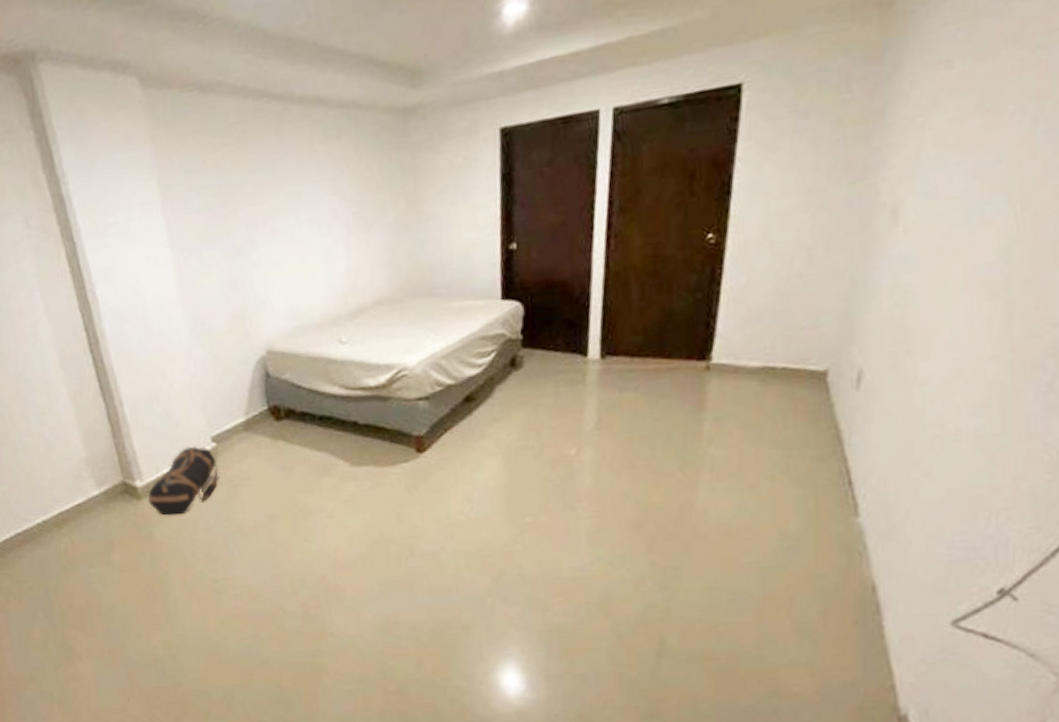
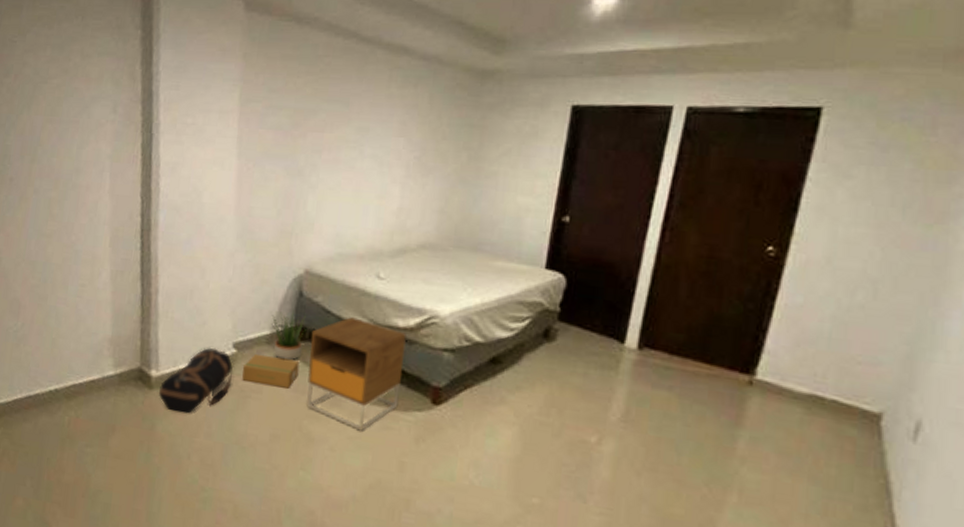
box: none [225,440,283,471] -> present [242,354,300,389]
potted plant: none [243,392,283,443] -> present [271,310,309,361]
nightstand: none [286,386,385,493] -> present [306,317,407,431]

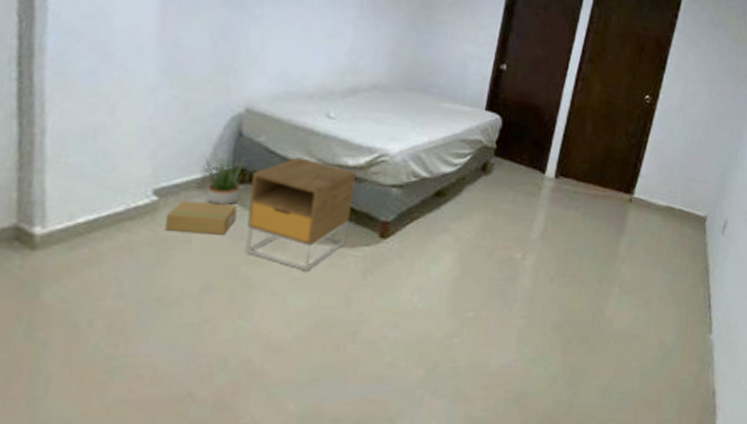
duffel bag: present [158,347,233,414] -> none [45,195,153,274]

